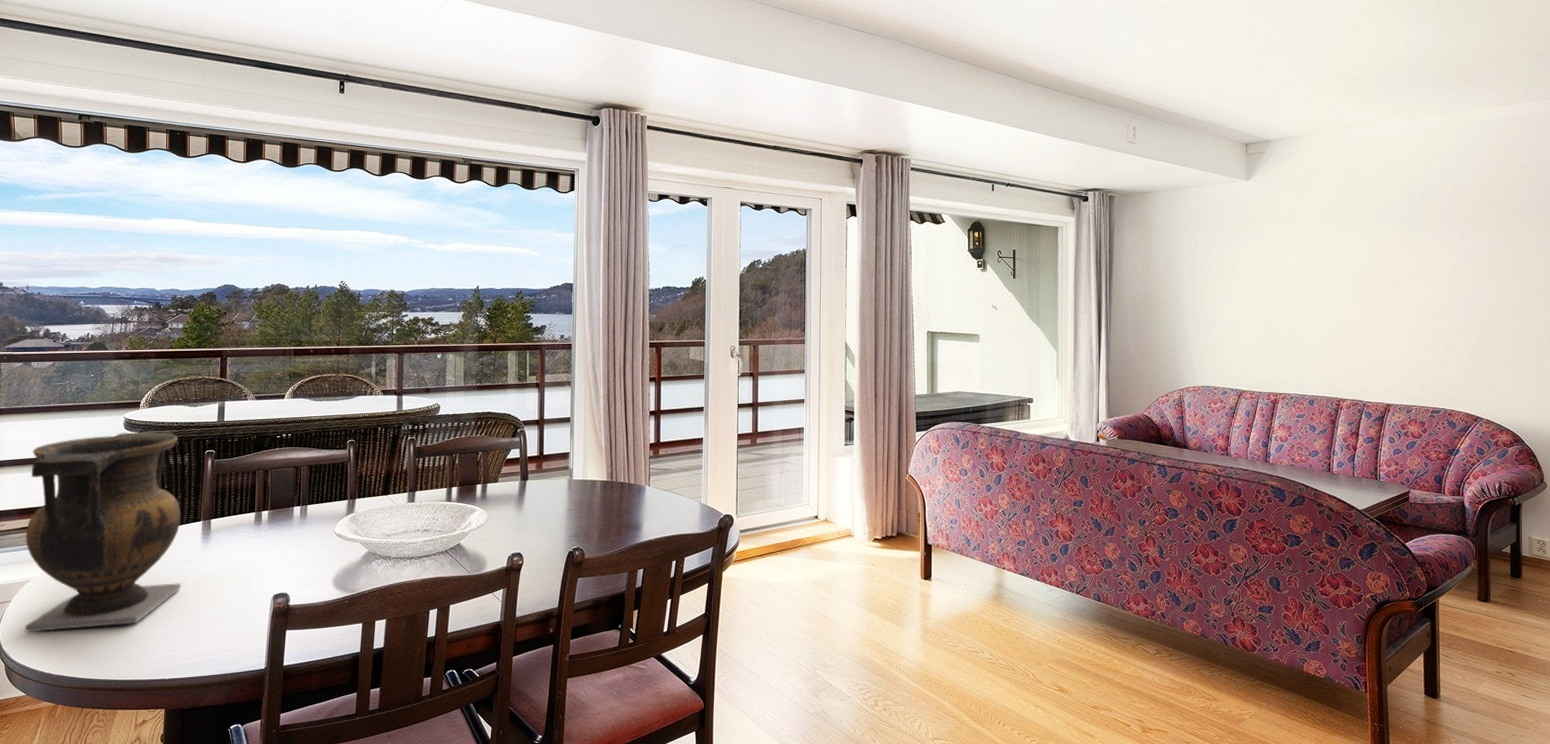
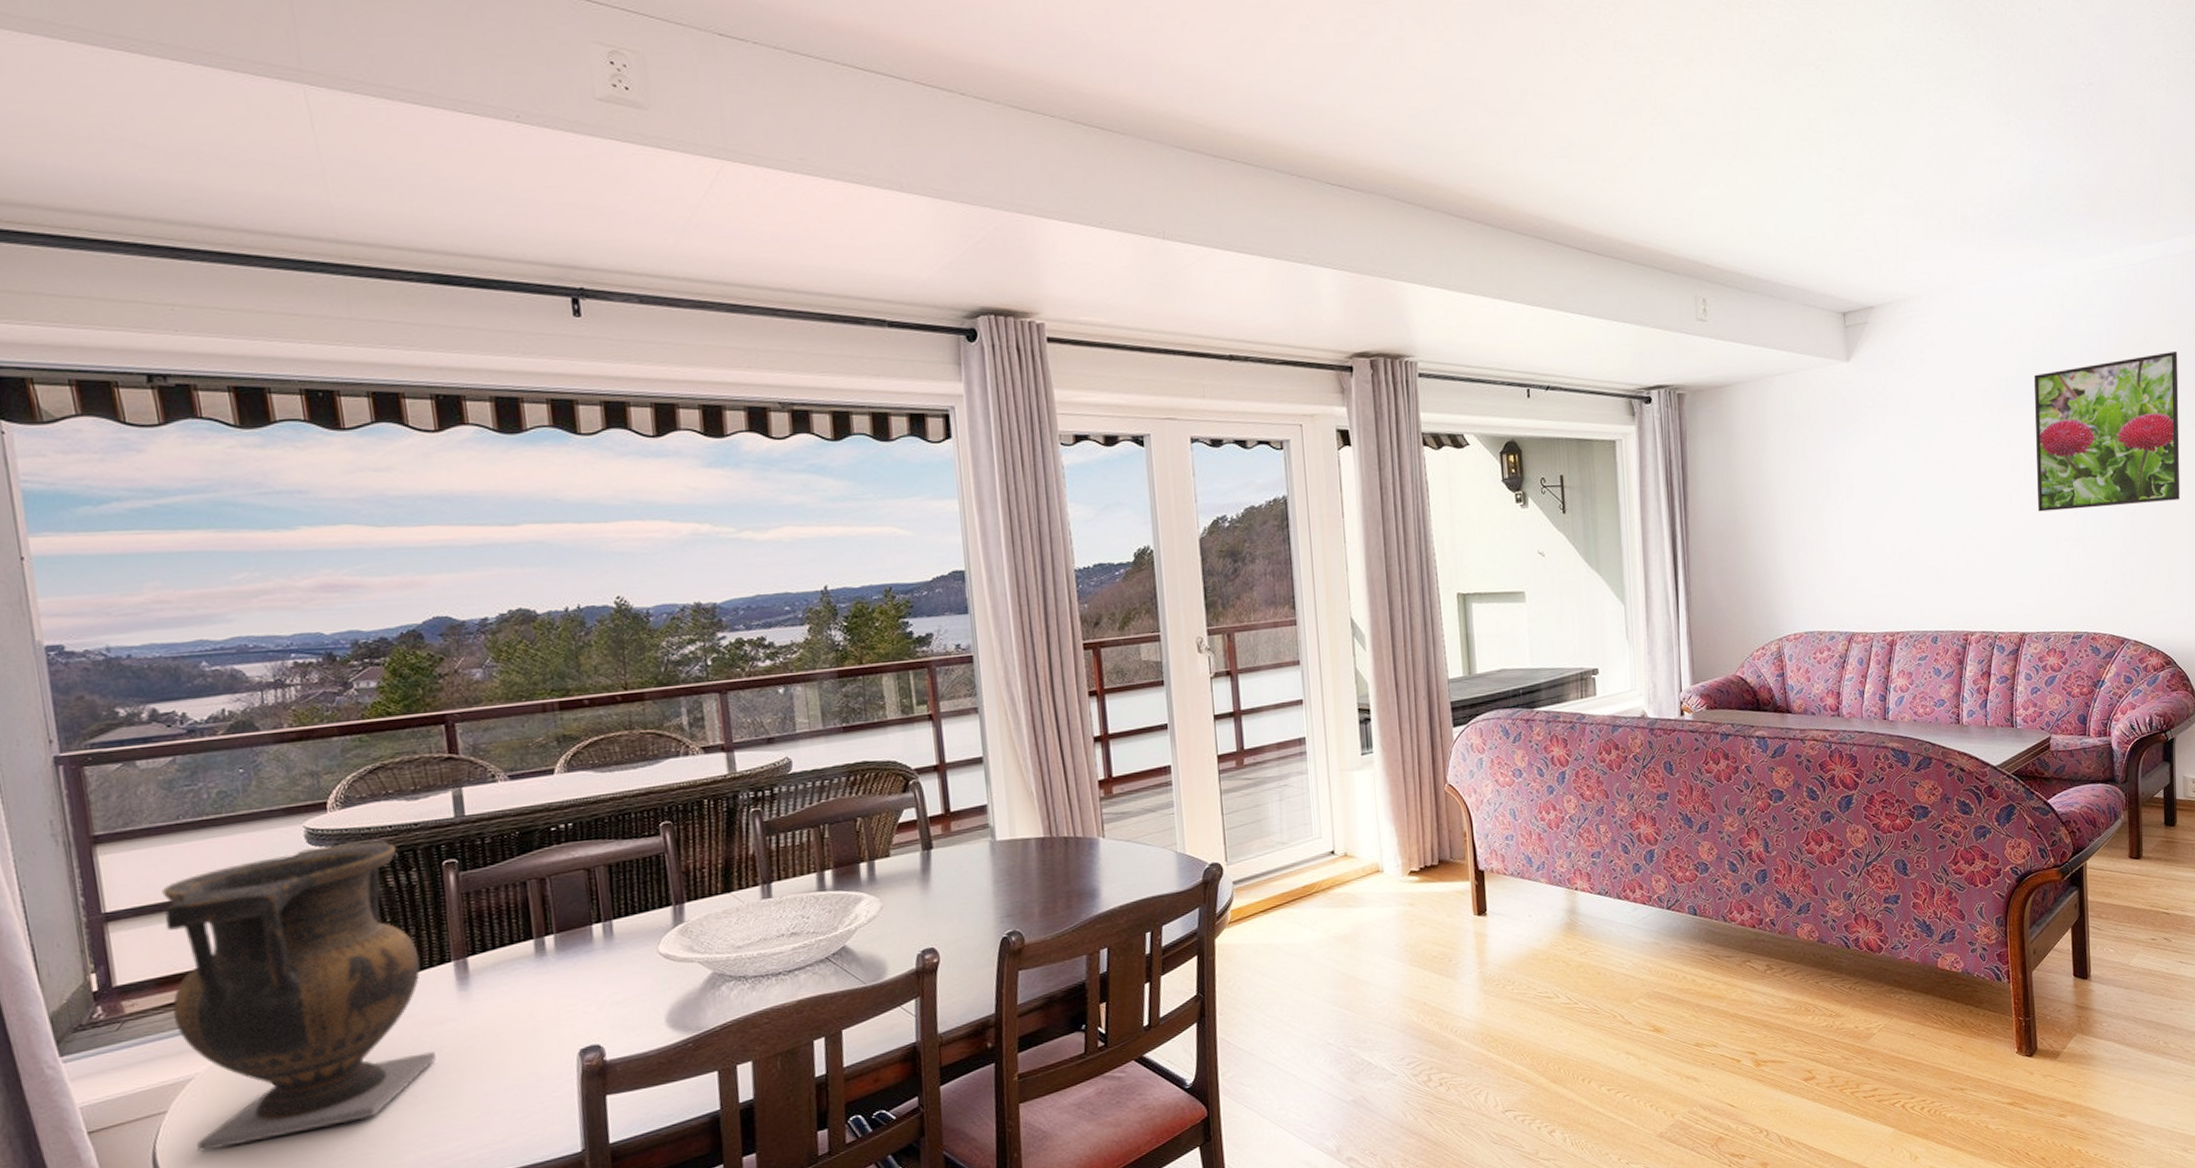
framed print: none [1403,190,1531,309] -> present [2033,352,2181,512]

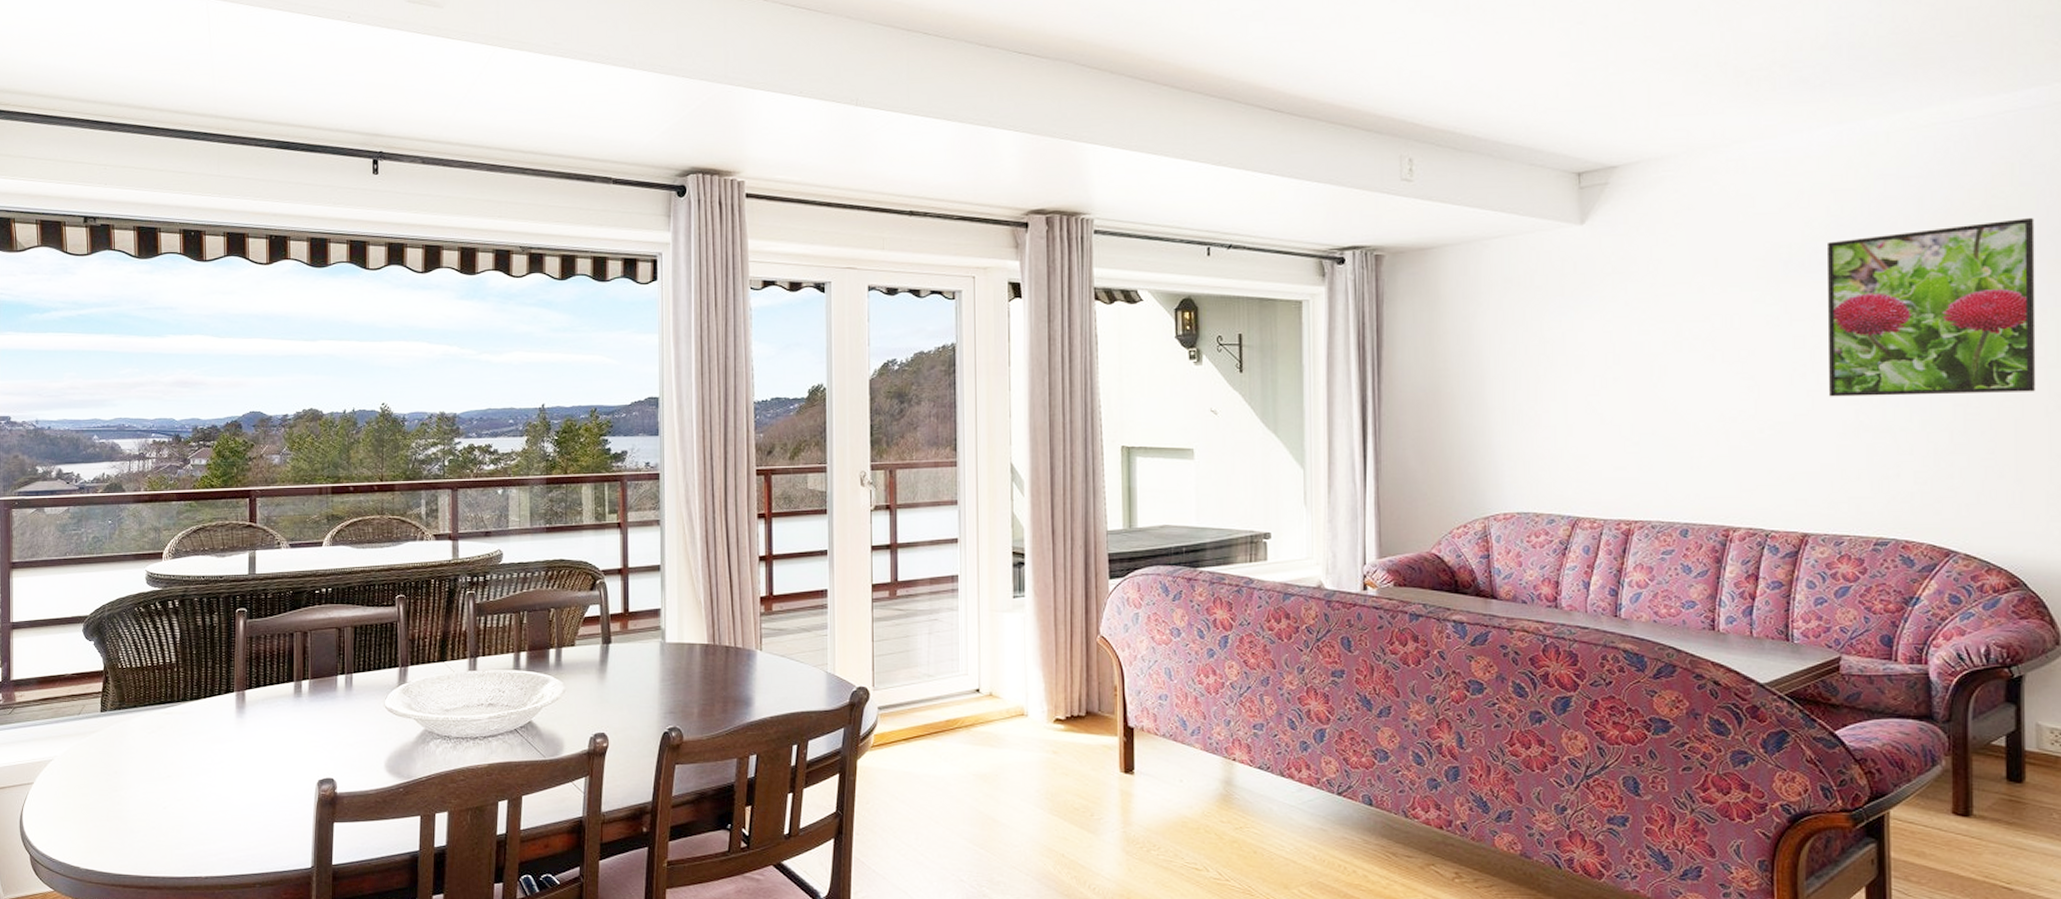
vase: present [161,840,436,1152] -> none [46,587,215,819]

